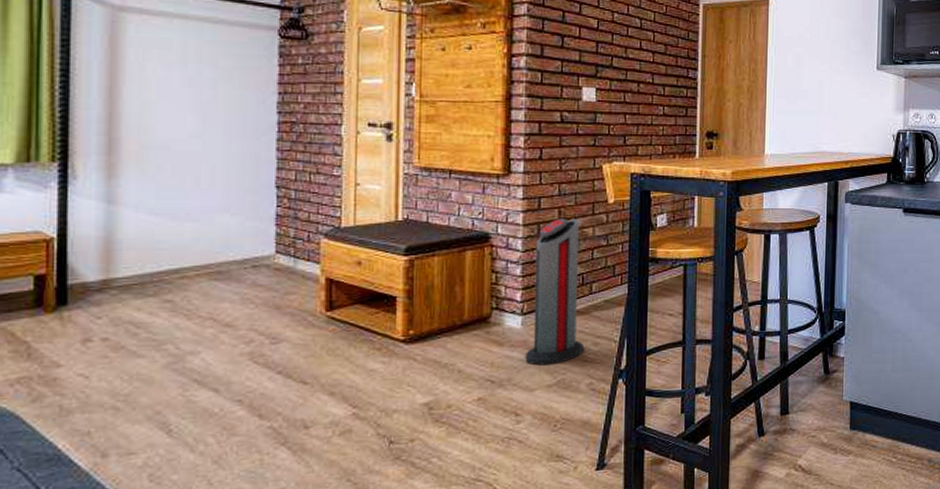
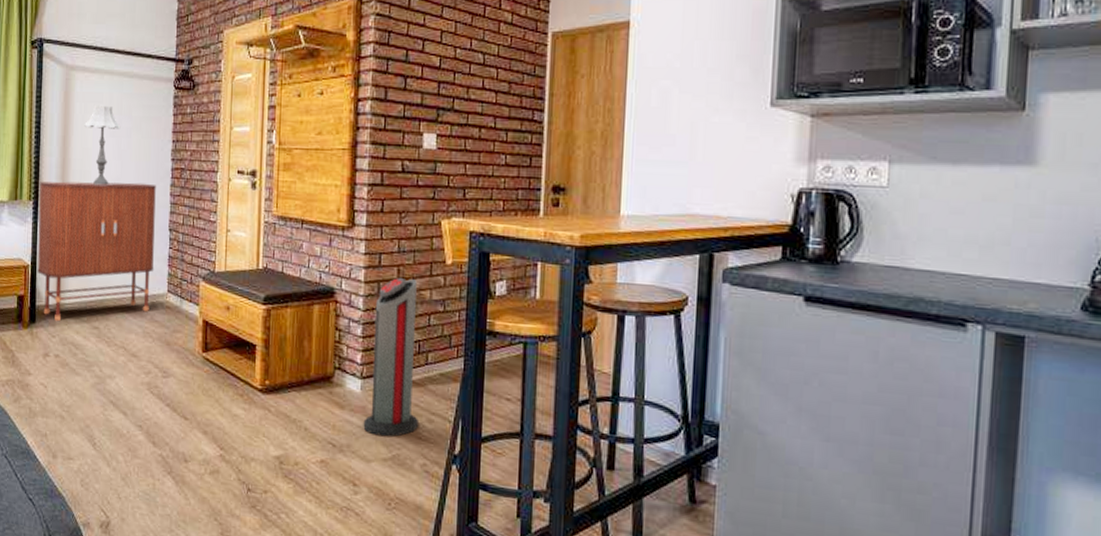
bar cabinet: none [69,138,256,300] -> present [37,181,156,322]
table lamp: none [143,51,201,141] -> present [84,104,121,185]

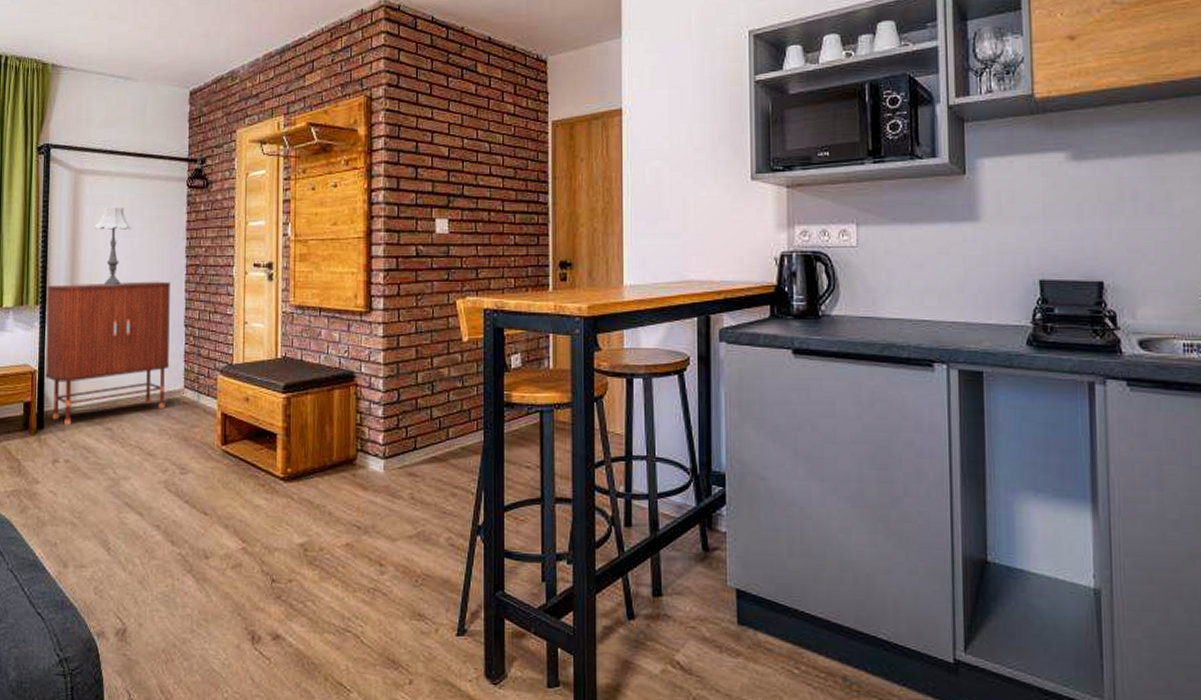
air purifier: present [363,278,418,437] -> none [387,358,442,514]

